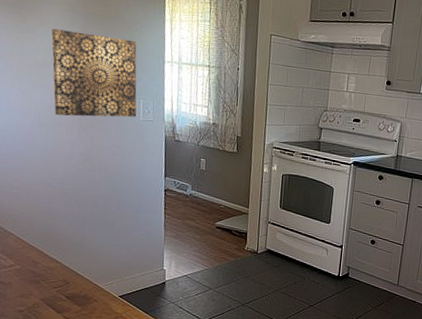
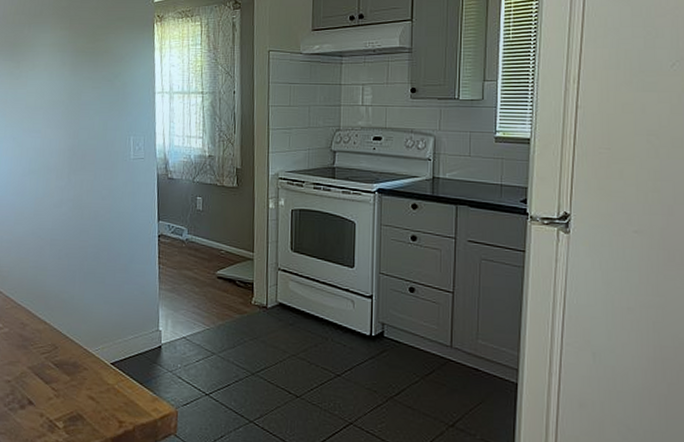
wall art: present [51,29,137,117] -> none [42,71,127,161]

